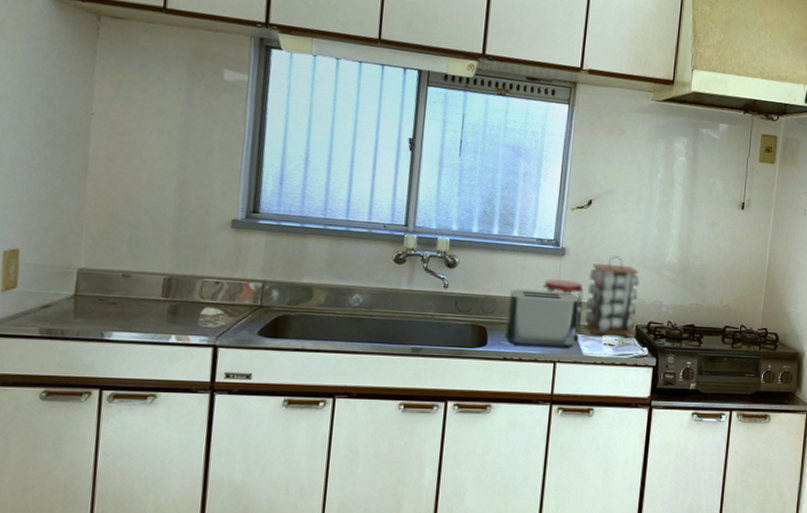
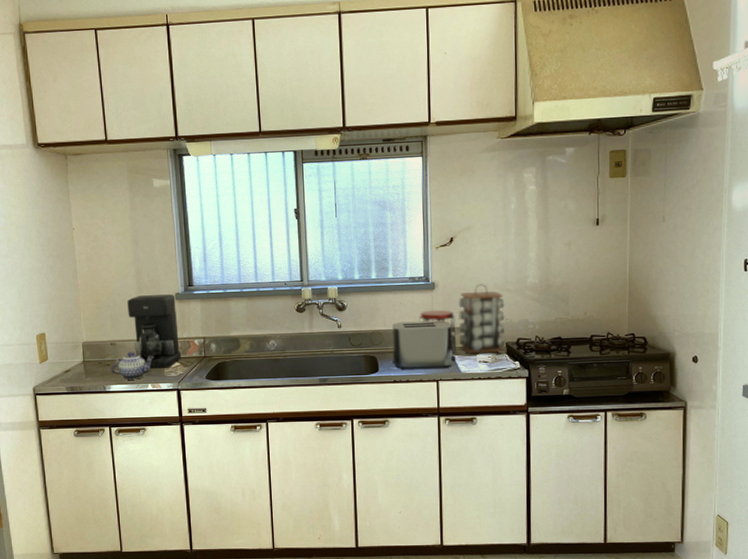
teapot: none [115,288,187,327] -> present [110,351,155,380]
coffee maker: none [156,216,231,316] -> present [127,294,181,369]

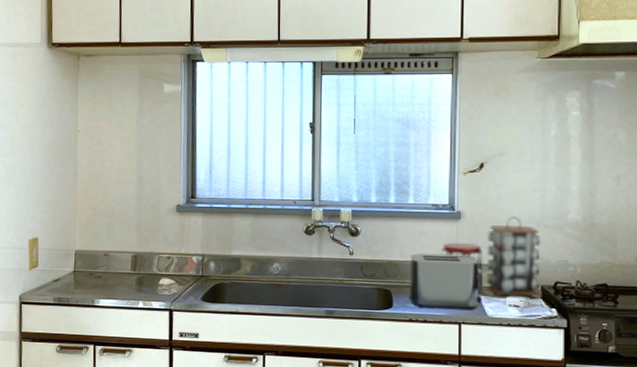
teapot: present [110,351,155,380] -> none [101,263,149,295]
coffee maker: present [127,294,181,369] -> none [125,205,177,285]

